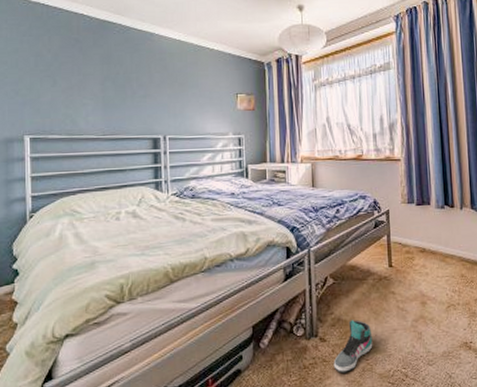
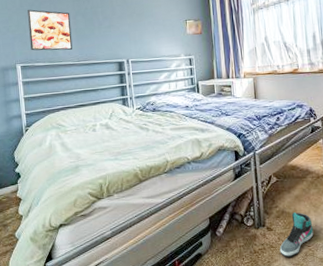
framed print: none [44,71,98,122] -> present [28,9,73,51]

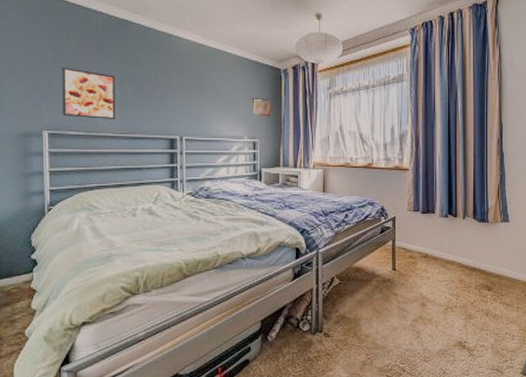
sneaker: present [279,212,314,258] -> none [336,318,374,366]

